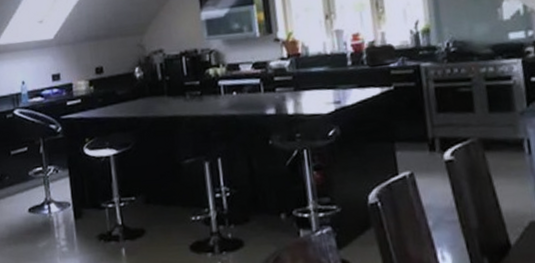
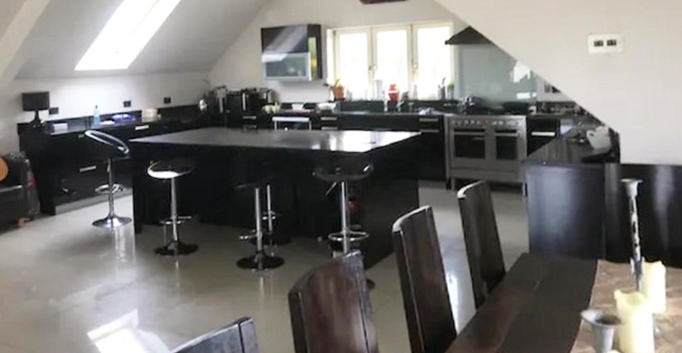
toaster: present [365,43,397,68] -> none [400,95,426,115]

